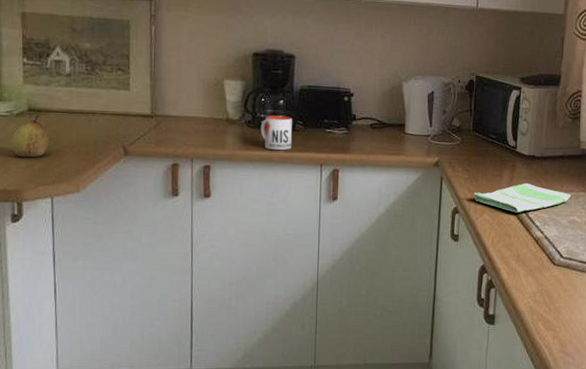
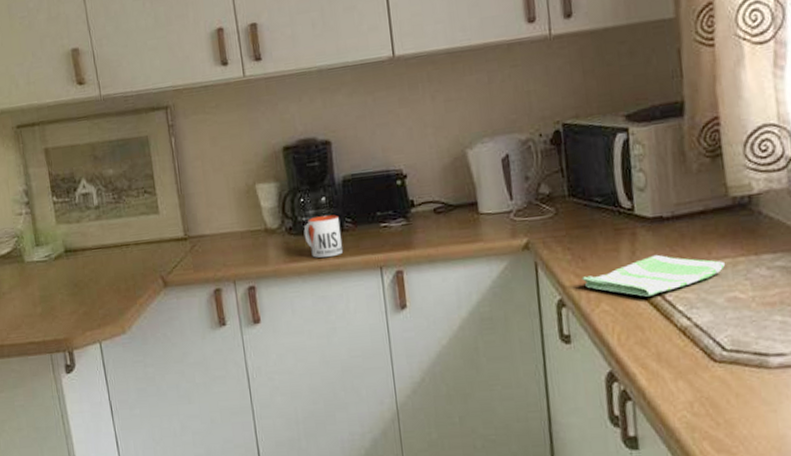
fruit: present [10,114,50,158] -> none [53,255,90,303]

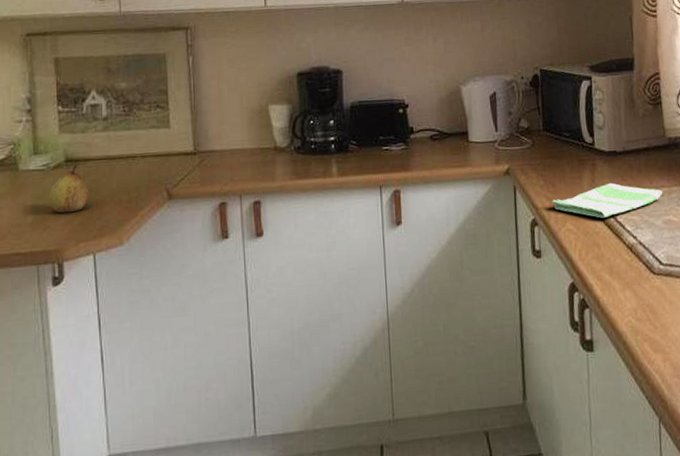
fruit: none [53,255,90,303] -> present [48,165,89,214]
mug: present [303,215,343,258] -> none [311,137,347,176]

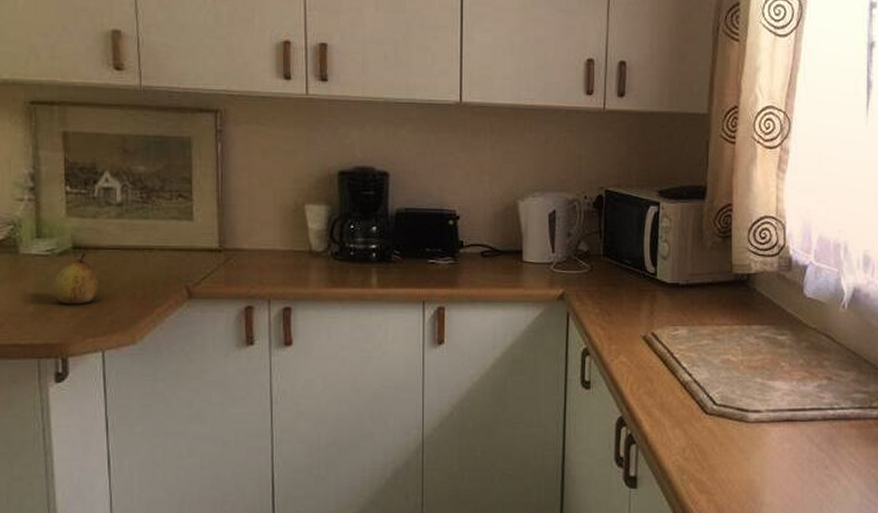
dish towel: present [552,182,662,218] -> none [606,316,723,352]

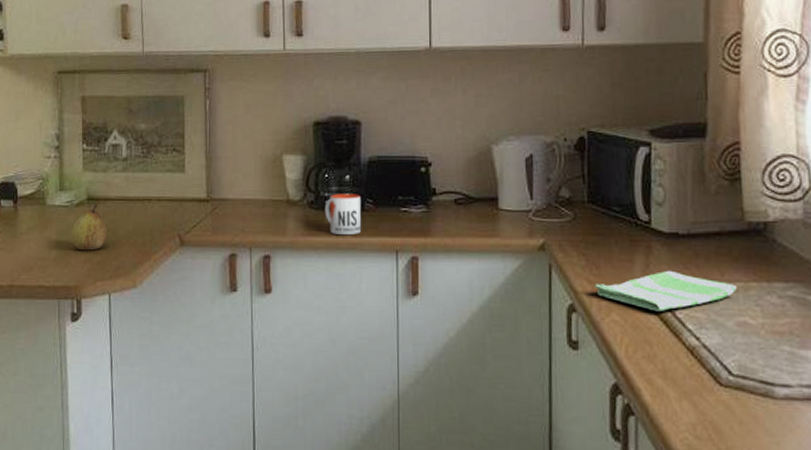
mug: none [350,245,388,287] -> present [324,194,362,236]
dish towel: none [606,316,723,352] -> present [594,270,736,311]

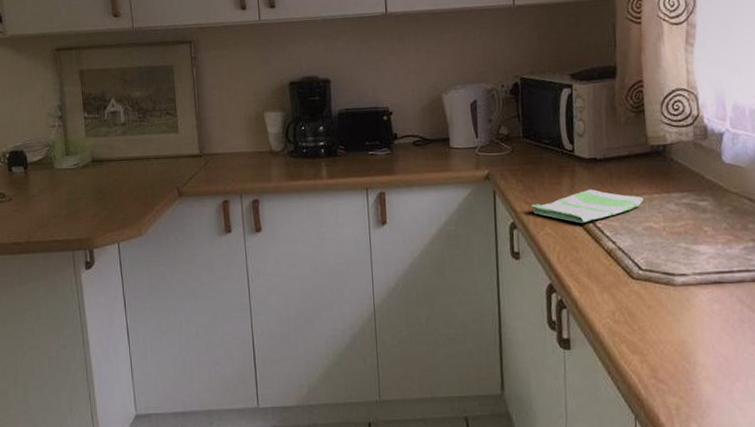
fruit: present [70,203,107,251] -> none [79,165,113,207]
mug: present [324,194,362,236] -> none [303,142,336,178]

